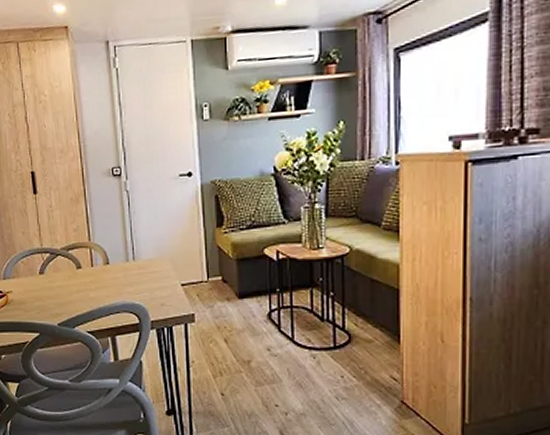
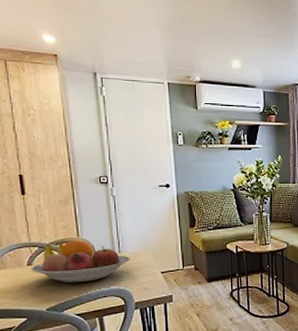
fruit bowl: none [43,245,146,295] -> present [31,240,130,283]

